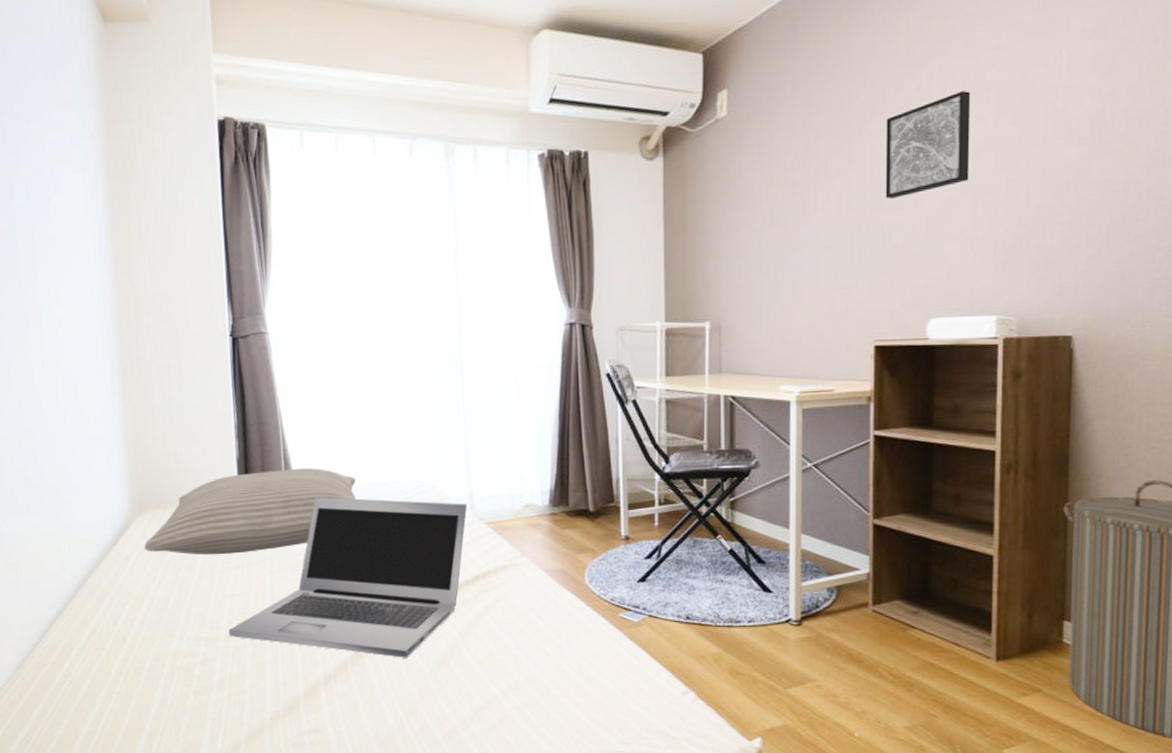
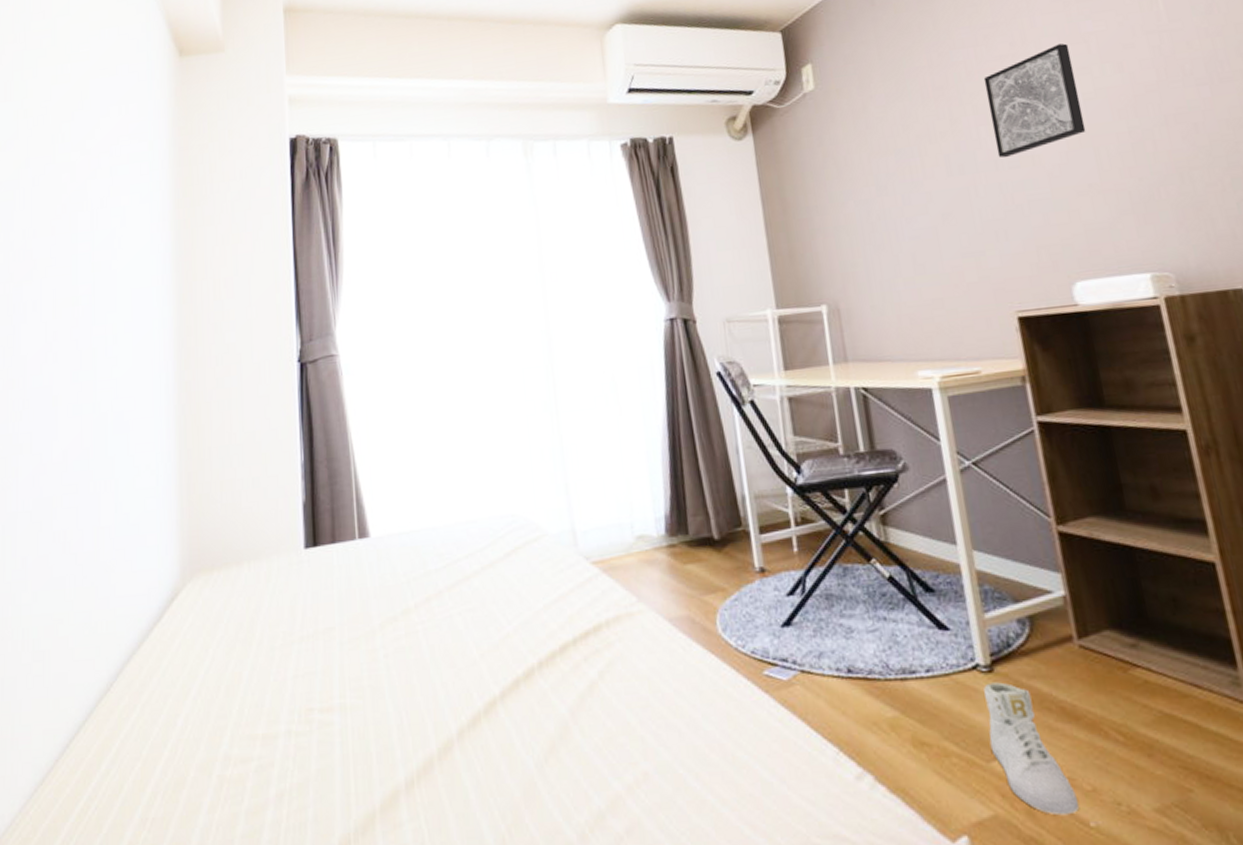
pillow: present [144,468,357,555] -> none [194,508,440,627]
laptop: present [229,496,468,658] -> none [289,539,570,749]
sneaker: none [789,633,848,728] -> present [983,682,1079,816]

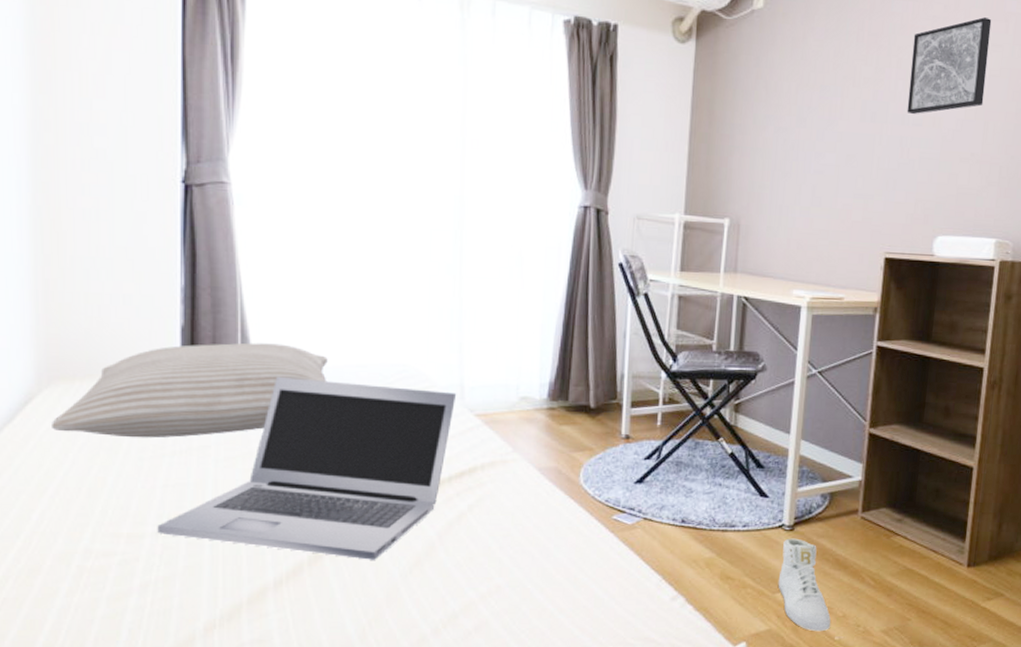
pillow: none [194,508,440,627] -> present [52,342,328,438]
laptop: none [289,539,570,749] -> present [157,376,457,560]

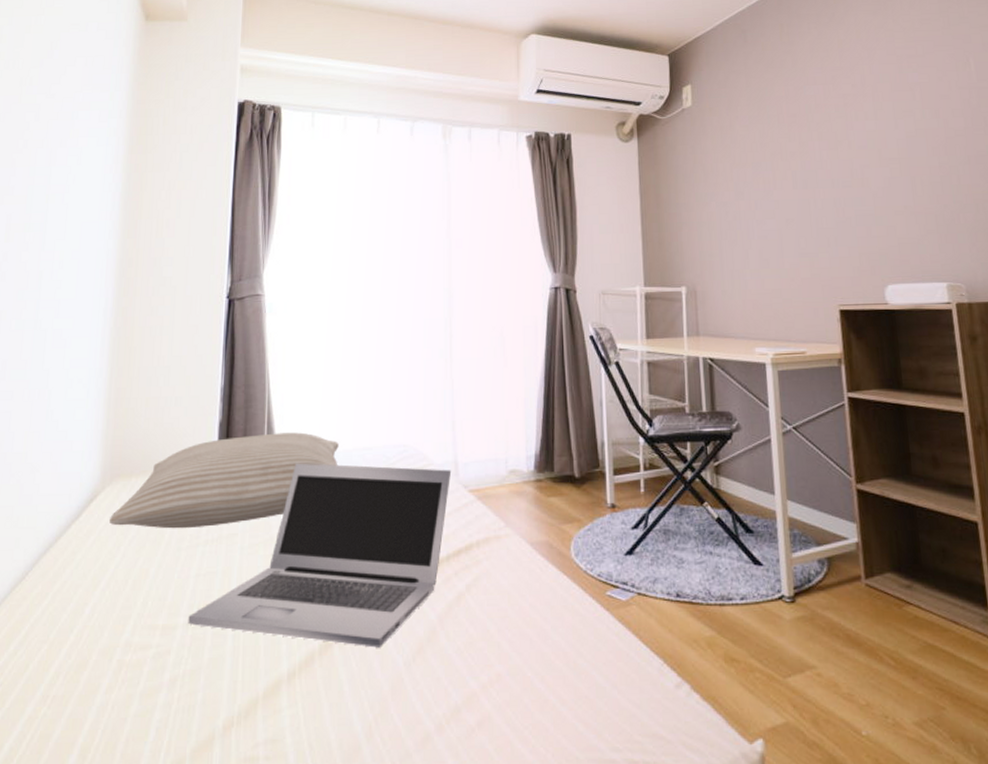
sneaker: present [778,538,831,632] -> none [786,611,854,725]
wall art: present [907,17,992,115] -> none [829,90,906,178]

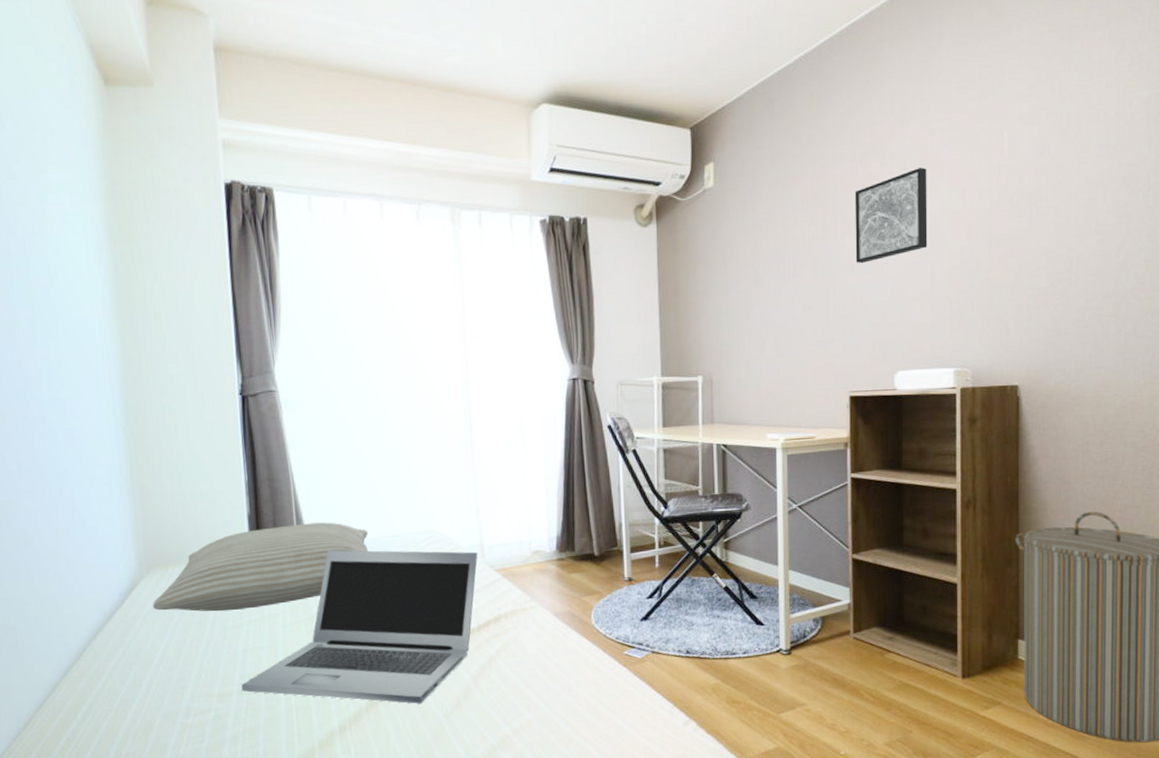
wall art: none [829,90,906,178] -> present [854,168,928,264]

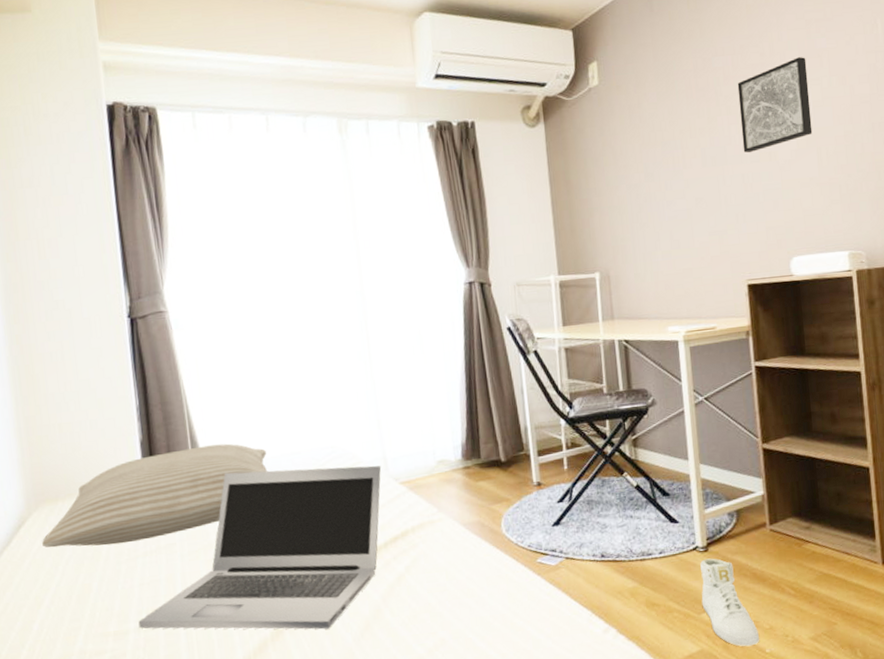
sneaker: none [781,661,835,748] -> present [700,558,759,647]

